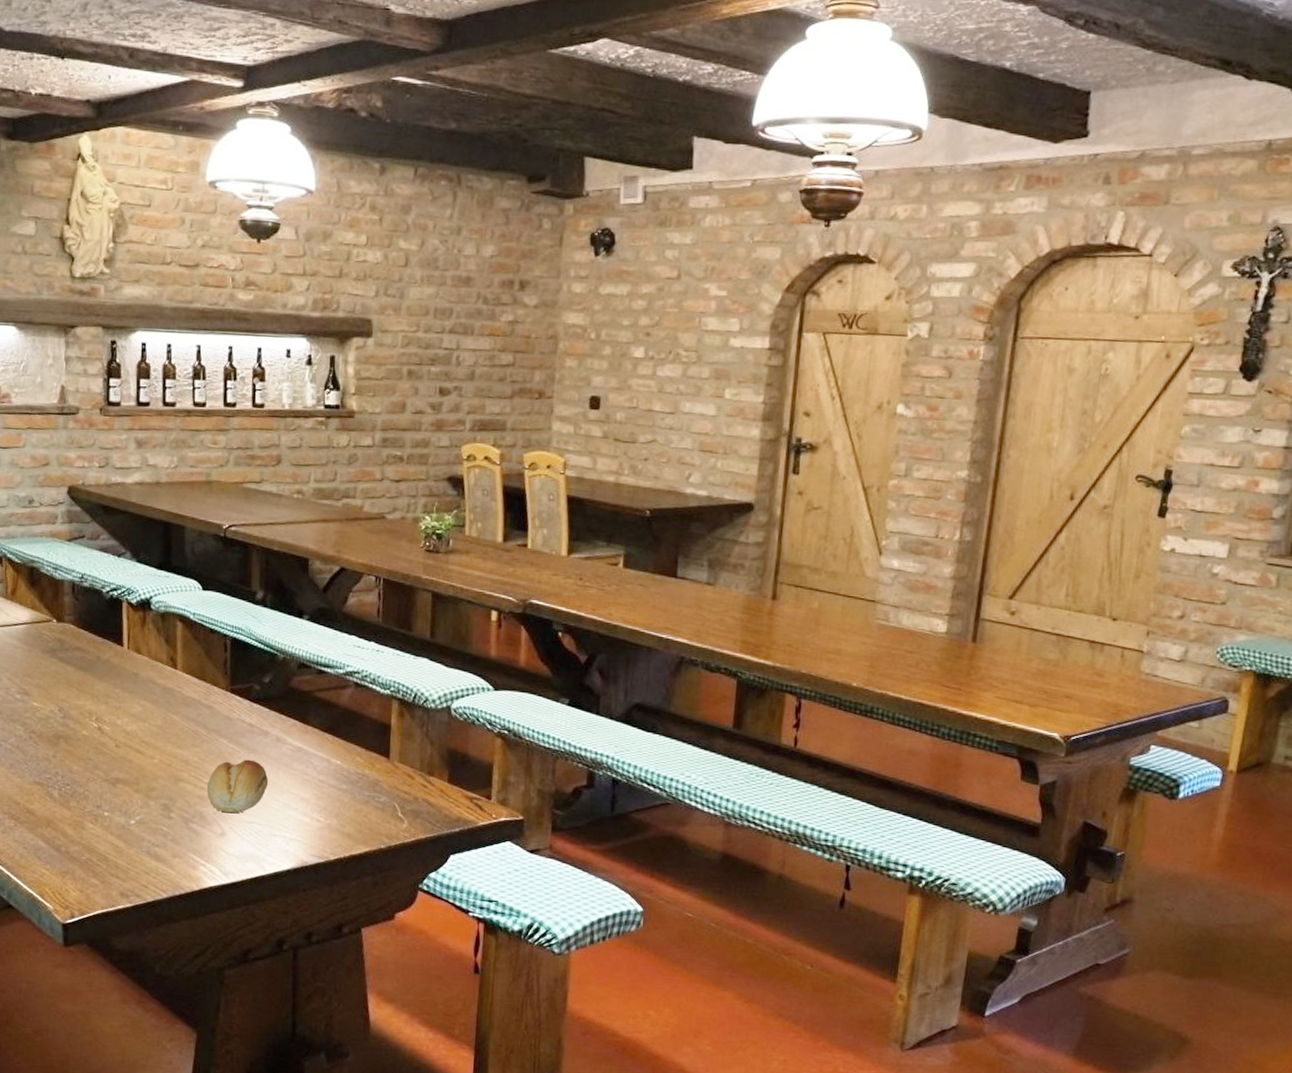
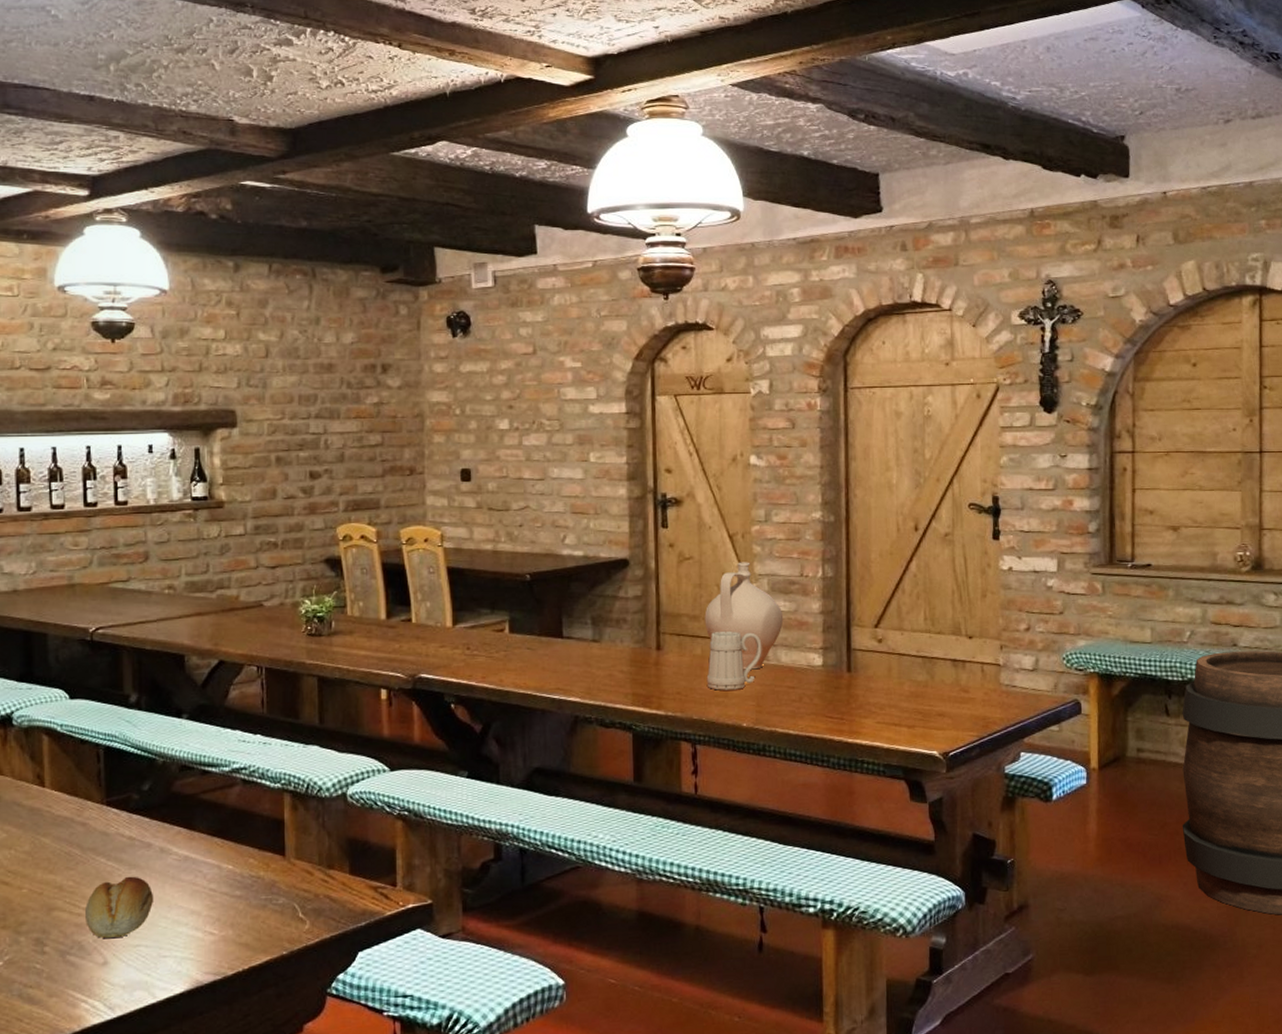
beer mug: none [820,586,884,649] -> present [706,630,762,691]
ceramic jug: none [825,516,911,630] -> present [704,562,784,670]

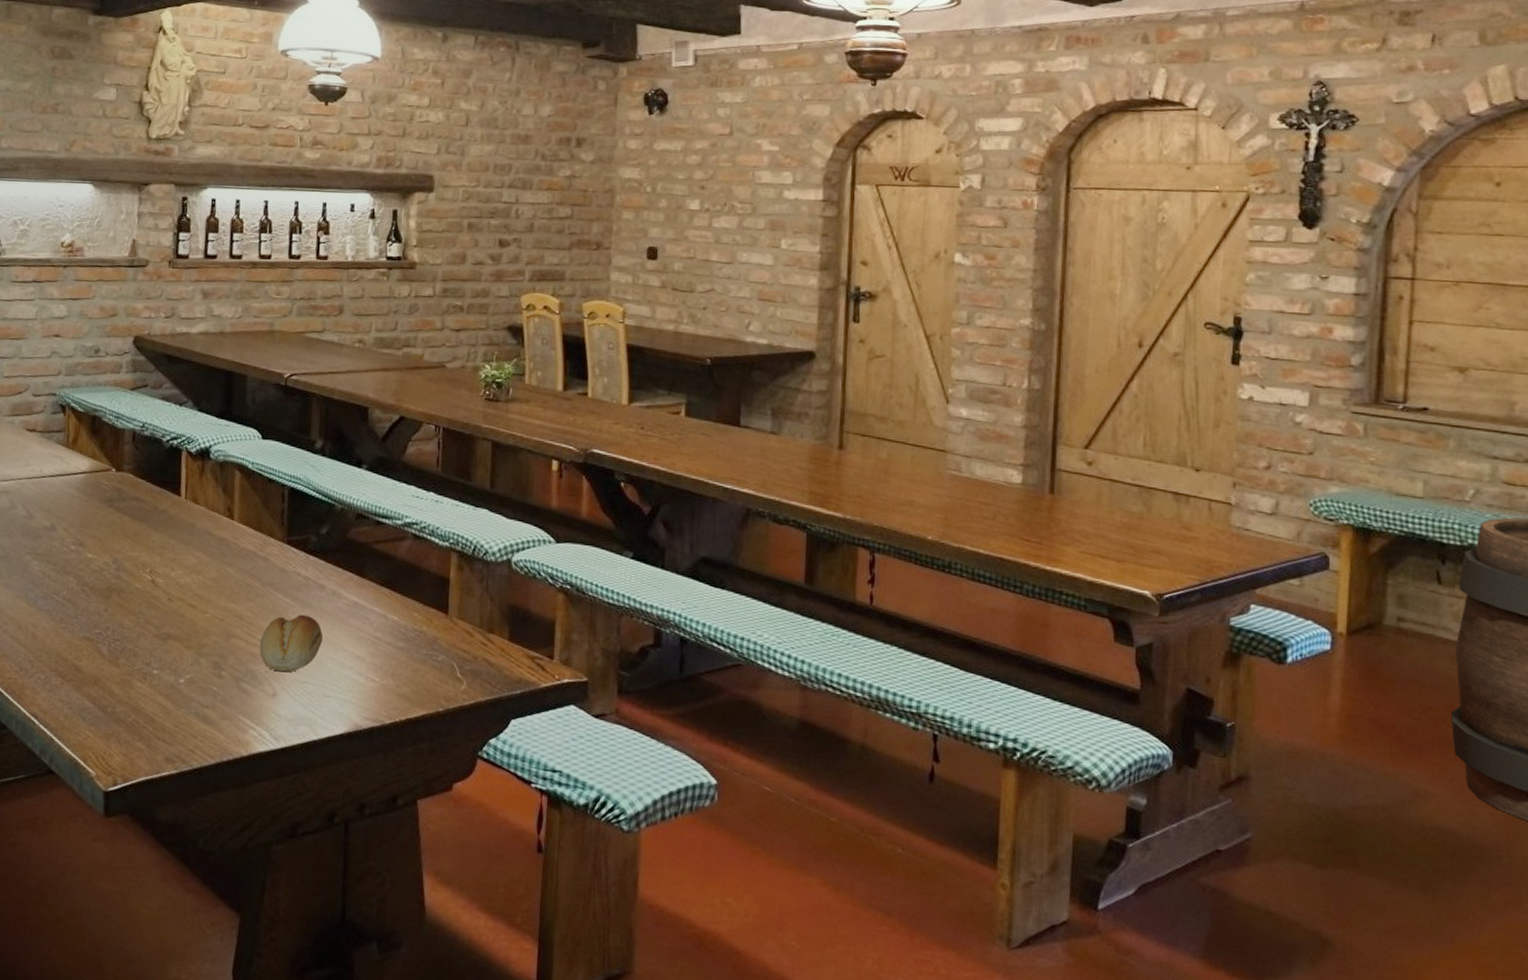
ceramic jug: present [704,562,784,670] -> none [893,365,981,481]
beer mug: present [706,630,762,691] -> none [890,435,955,501]

